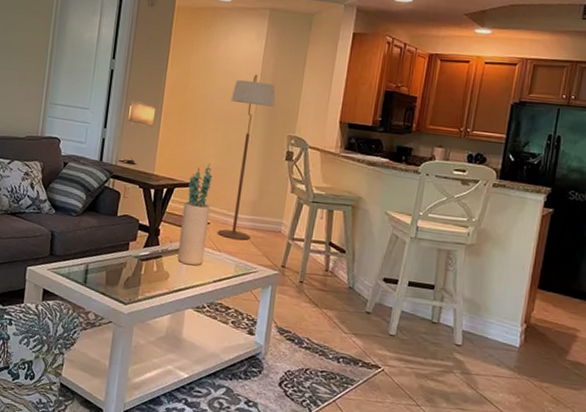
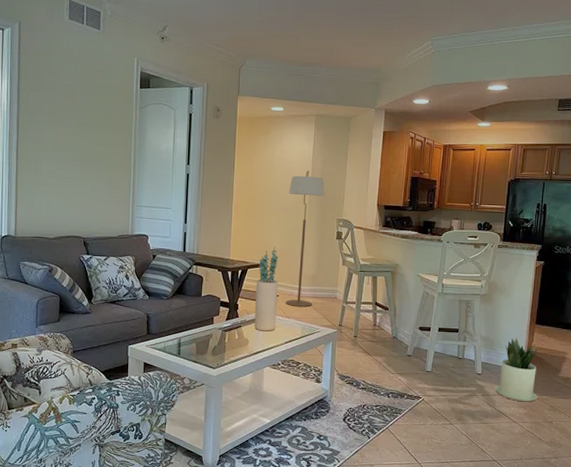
table lamp: present [117,102,156,166] -> none [198,200,228,253]
planter: none [478,303,541,389] -> present [495,338,539,402]

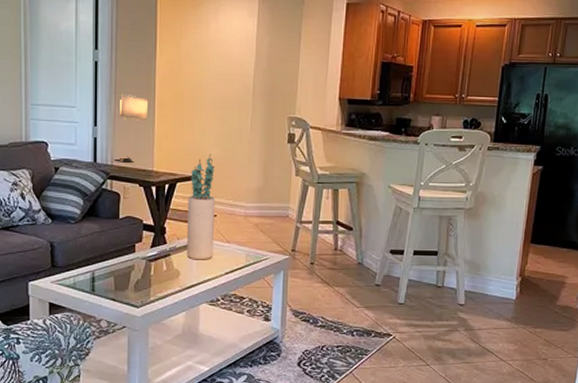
table lamp: none [198,200,228,253] -> present [113,96,149,164]
floor lamp: present [285,170,325,308] -> none [224,55,272,230]
planter: present [495,338,539,402] -> none [480,260,534,337]

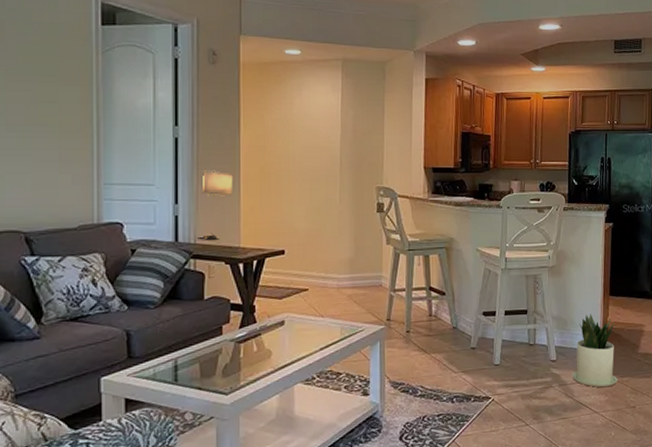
vase: present [187,153,216,260] -> none [278,226,307,338]
planter: none [480,260,534,337] -> present [572,314,617,388]

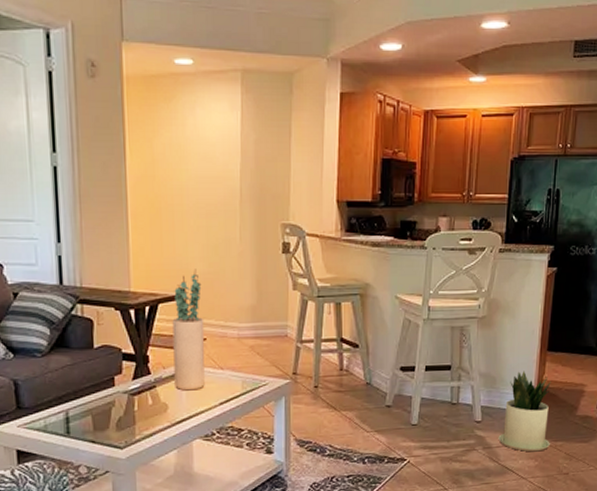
table lamp: present [196,171,233,241] -> none [82,206,120,285]
vase: none [278,226,307,338] -> present [172,269,205,391]

